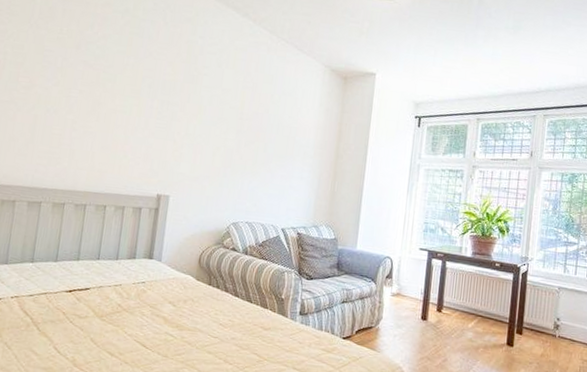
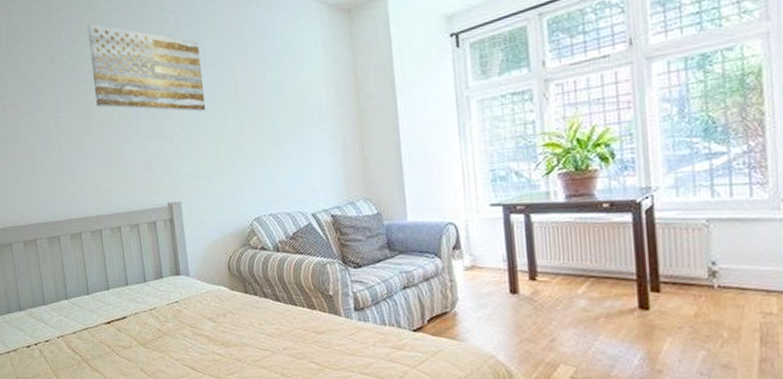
wall art: none [112,26,219,125] -> present [87,23,206,112]

